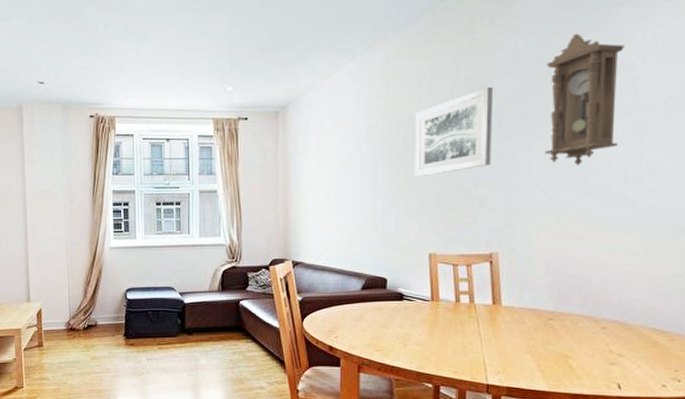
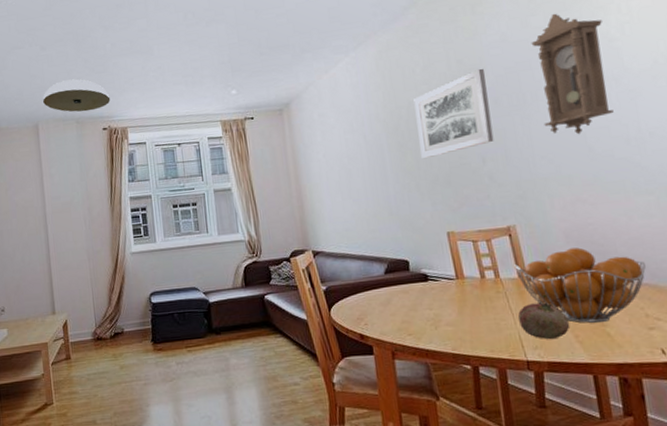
ceiling light: none [28,59,100,96] -> present [42,79,111,112]
fruit: none [486,330,535,367] -> present [518,302,570,340]
fruit basket: none [490,280,618,354] -> present [514,247,646,323]

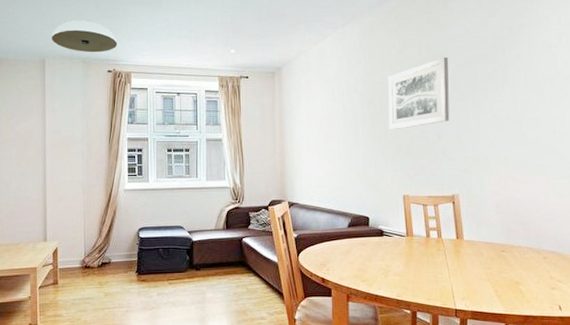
fruit basket: present [514,247,646,323] -> none [454,217,555,281]
fruit: present [518,302,570,340] -> none [453,261,492,293]
pendulum clock: present [531,13,614,135] -> none [488,17,545,123]

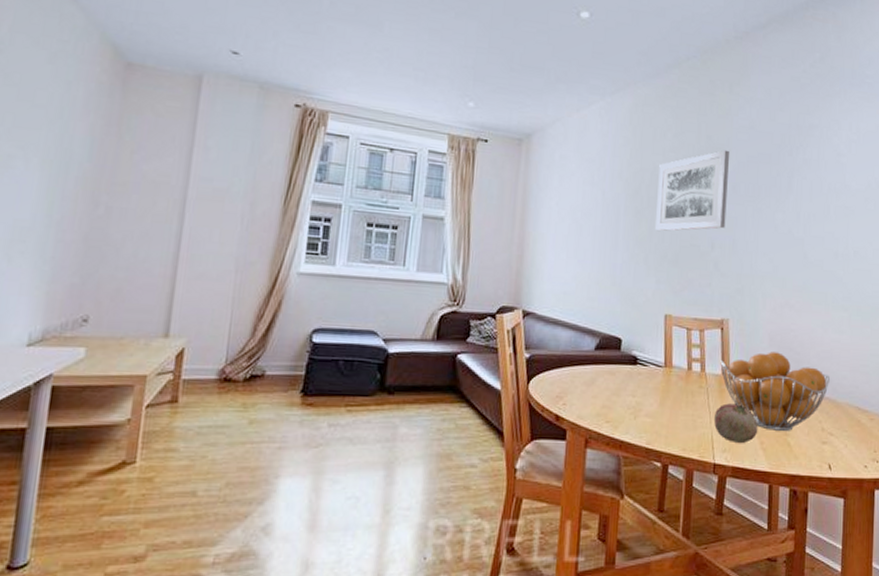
ceiling light: present [51,20,118,53] -> none [216,27,314,79]
fruit: none [453,261,492,293] -> present [714,403,758,444]
fruit basket: none [454,217,555,281] -> present [720,352,830,431]

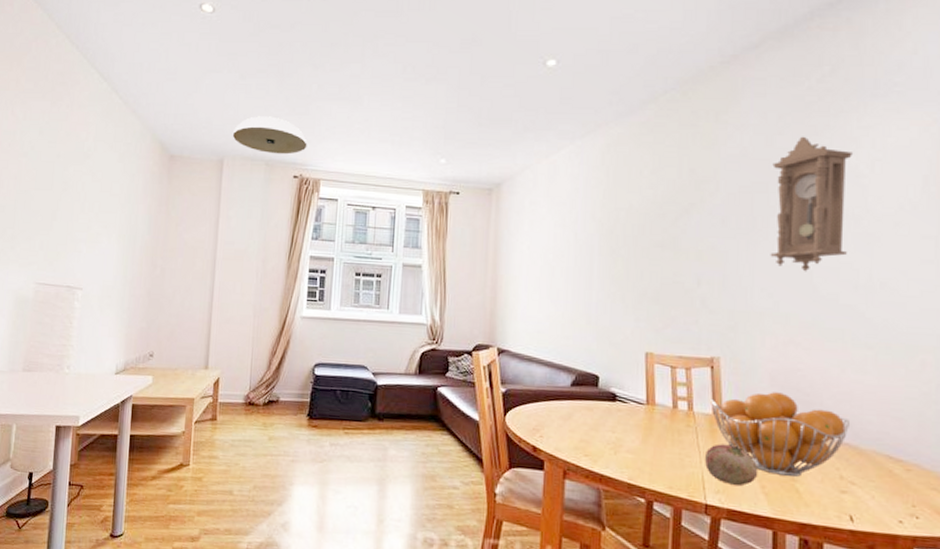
ceiling light: none [216,27,314,79] -> present [232,116,307,155]
wall art: present [655,149,729,231] -> none [633,182,716,269]
pendulum clock: none [771,114,835,240] -> present [770,136,852,272]

